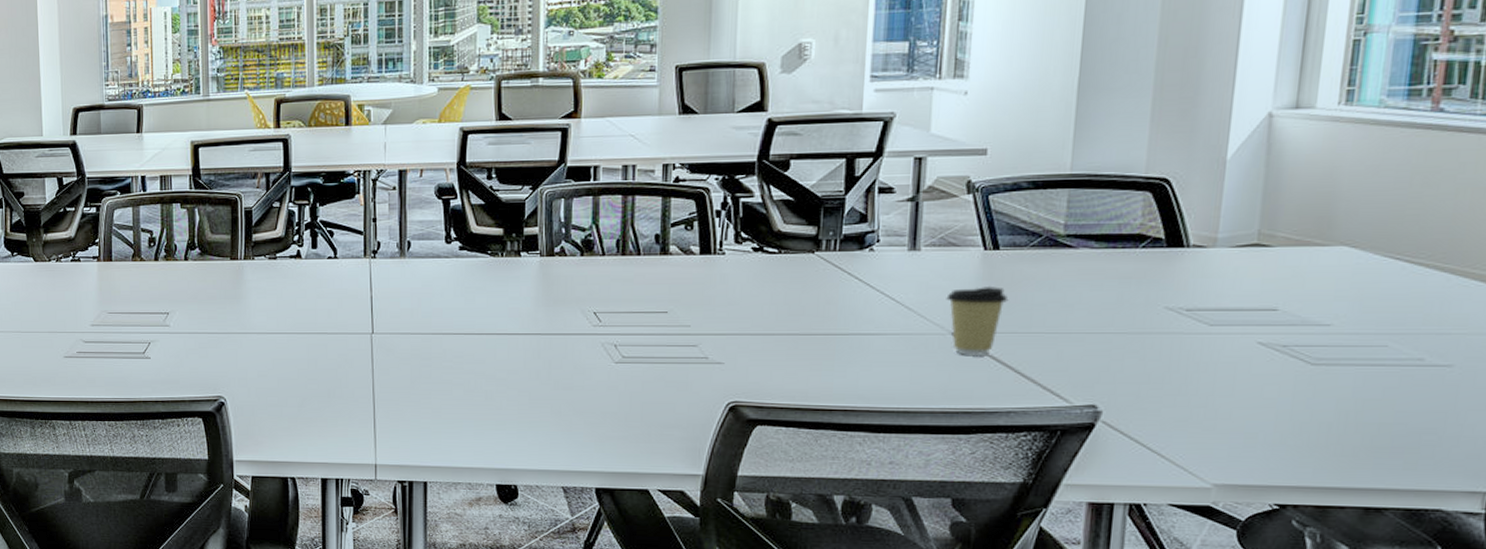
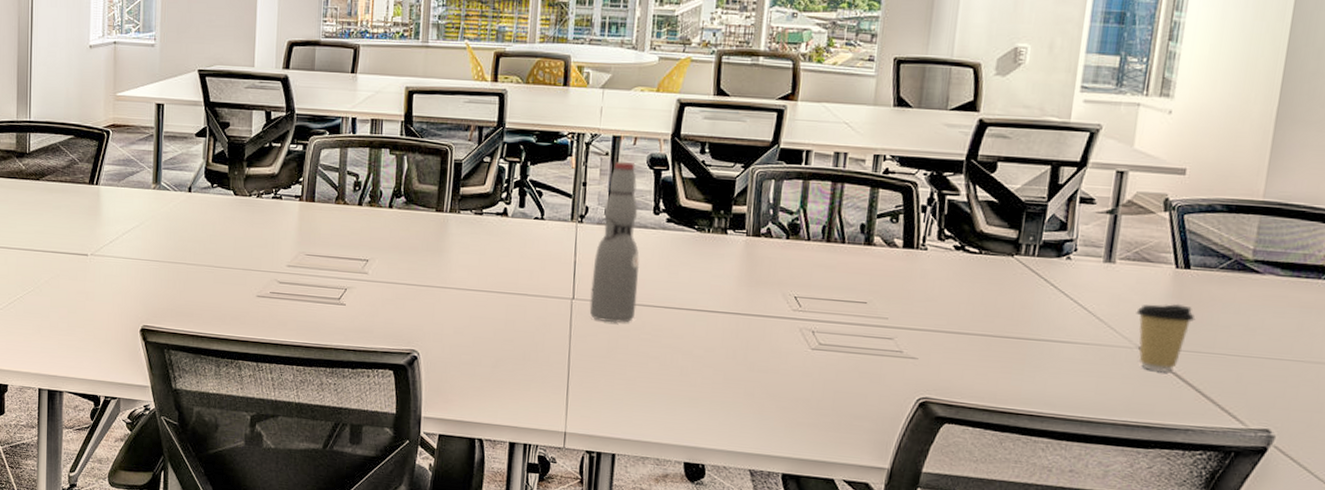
bottle: none [389,195,436,354] -> present [589,162,640,323]

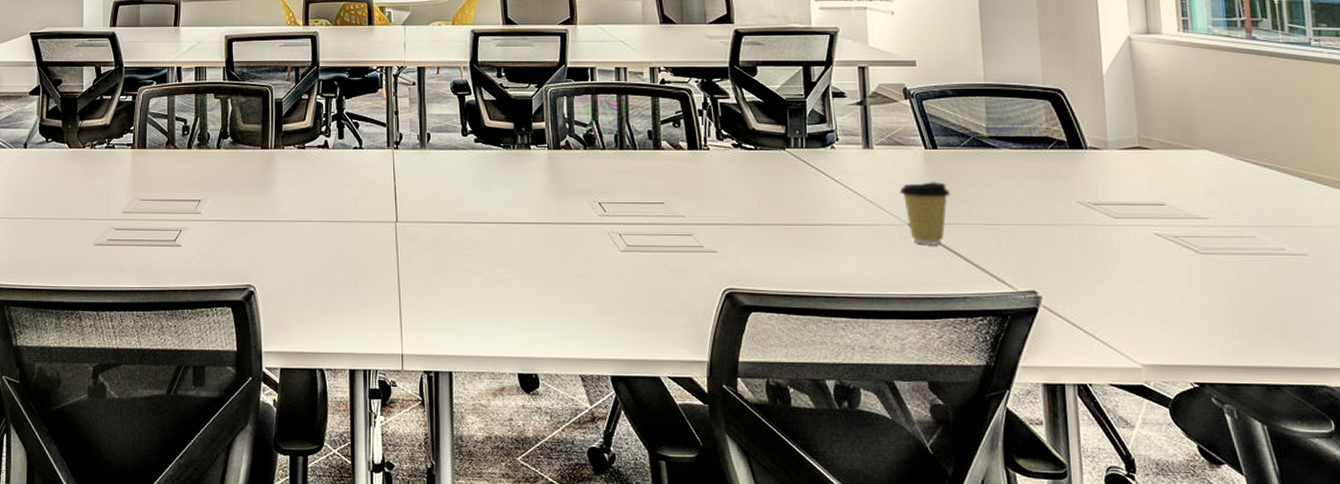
bottle: present [589,162,640,323] -> none [412,90,456,242]

